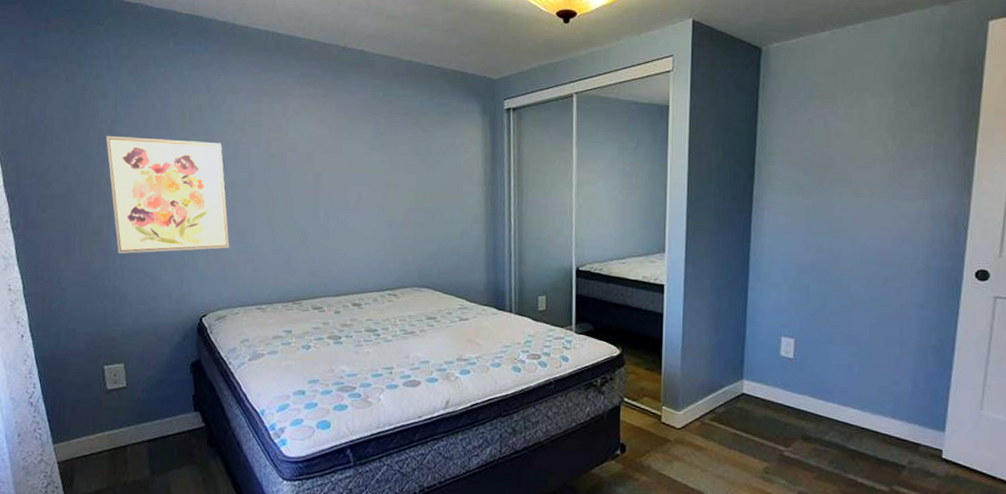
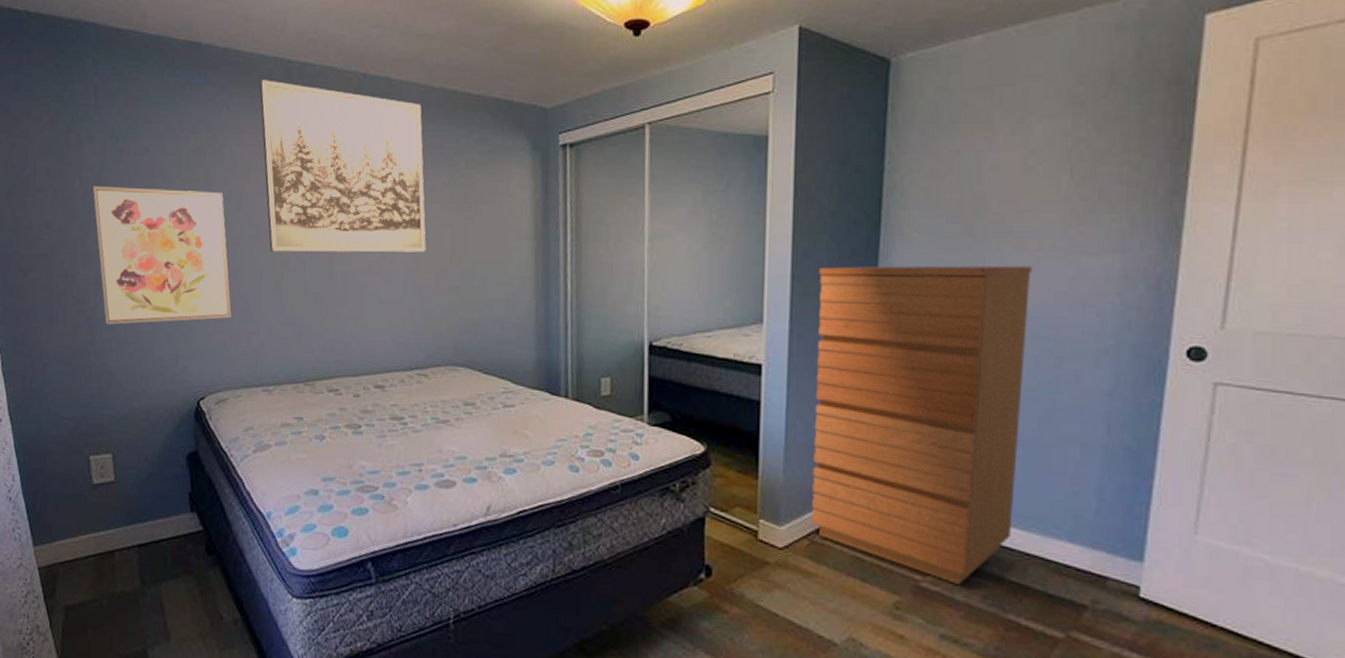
wall art: none [253,49,396,195] -> present [259,80,426,253]
dresser: none [702,208,865,453] -> present [811,265,1032,584]

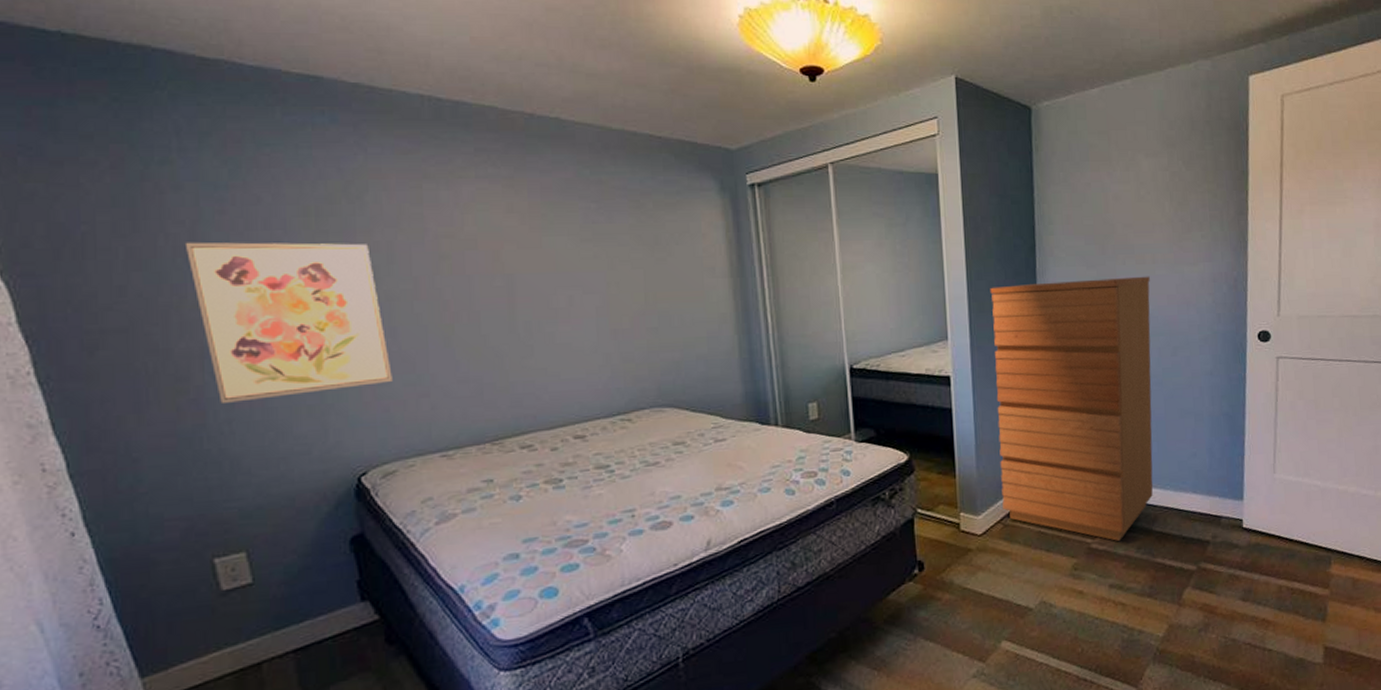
wall art: present [259,80,426,253] -> none [403,119,618,306]

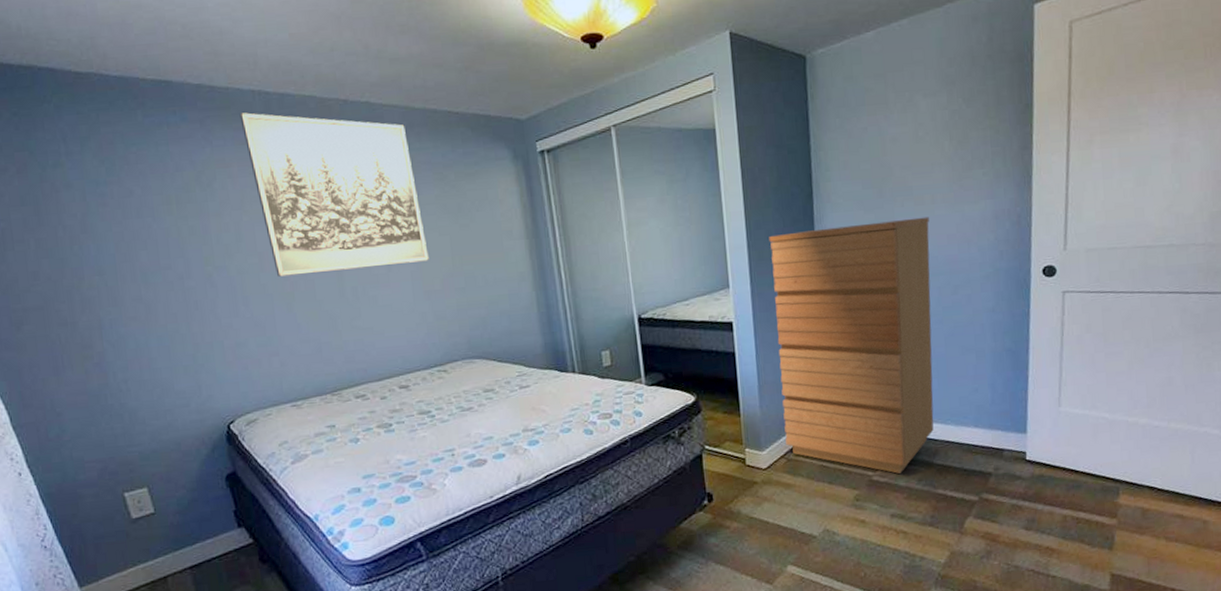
wall art: present [184,242,393,405] -> none [78,226,248,367]
wall art: none [403,119,618,306] -> present [240,112,429,277]

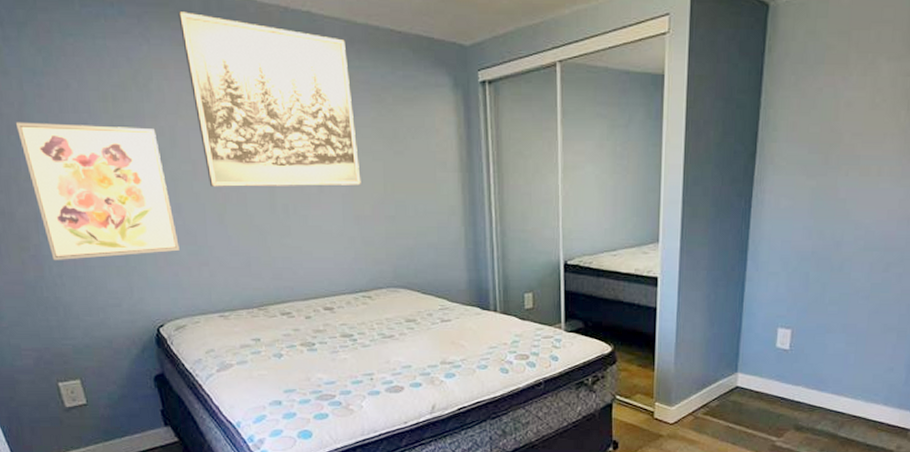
wall art: none [78,226,248,367] -> present [15,122,180,261]
dresser: present [769,217,934,474] -> none [695,189,872,442]

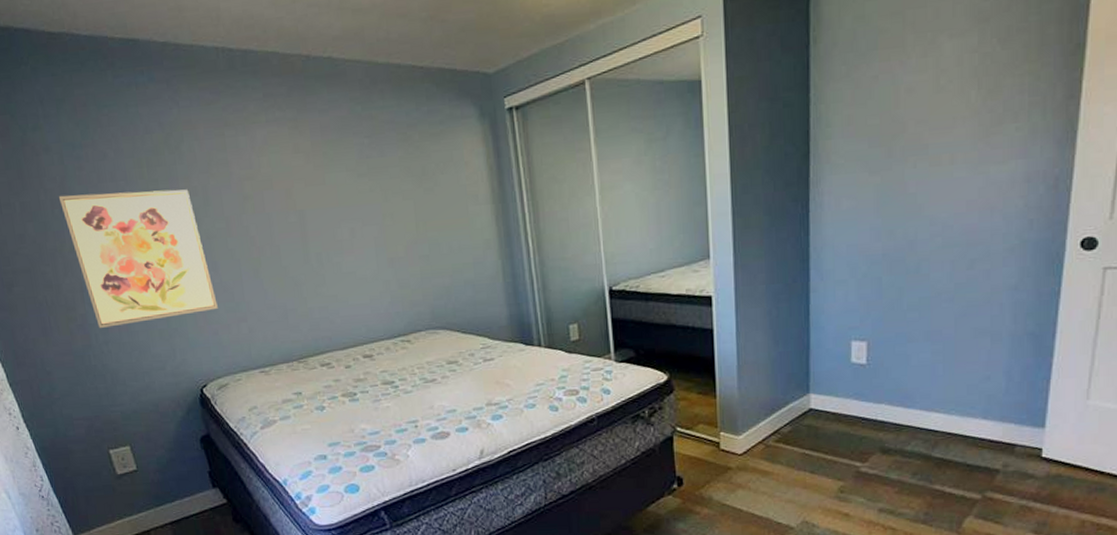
wall art: present [178,11,361,187] -> none [204,71,393,242]

